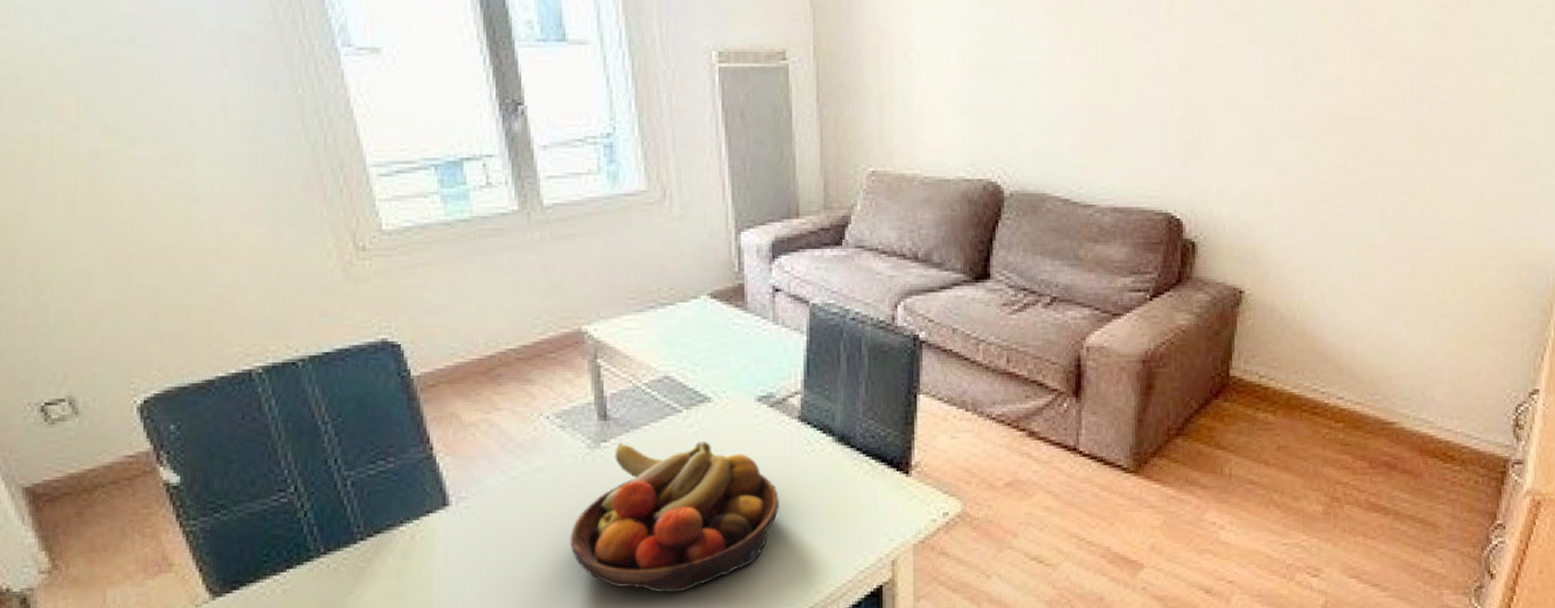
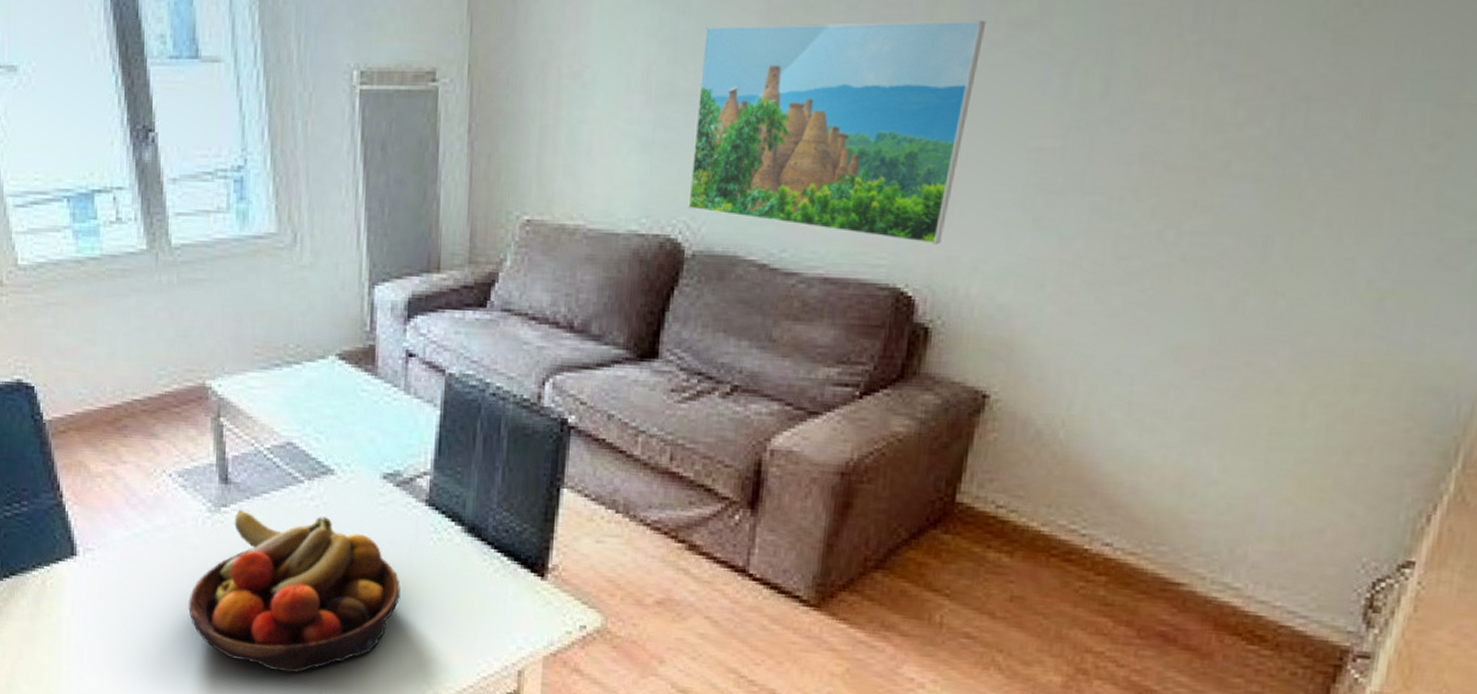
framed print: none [1003,14,1210,179] -> present [688,20,987,245]

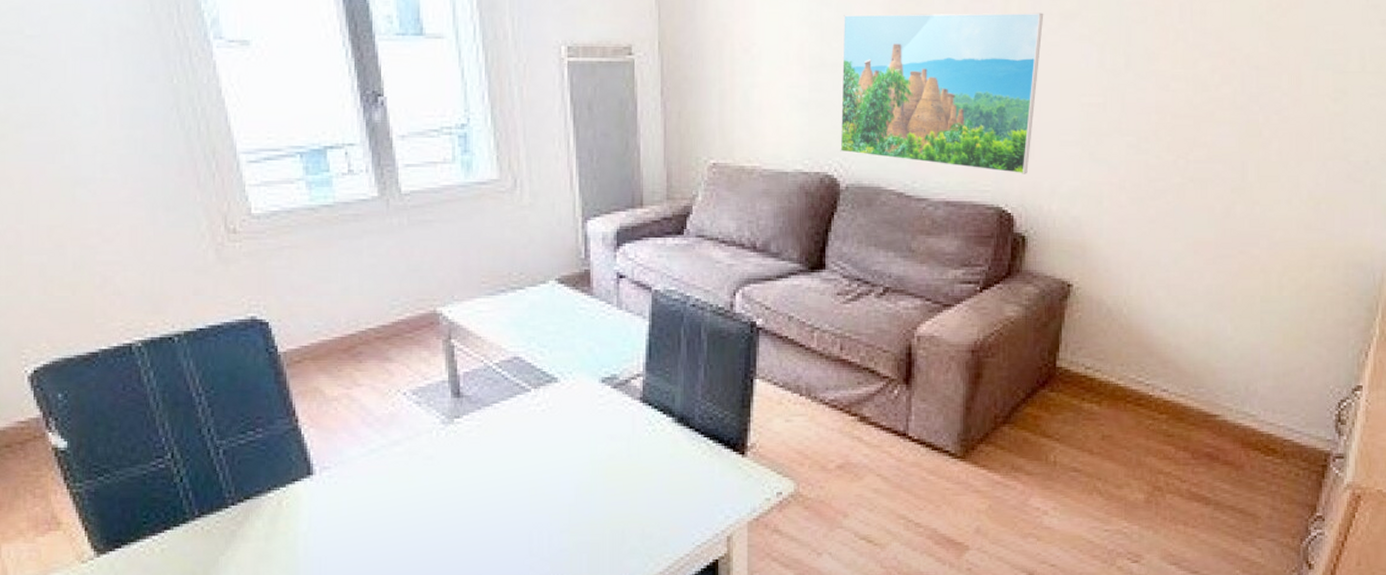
fruit bowl: present [188,509,401,673] -> none [425,419,621,562]

